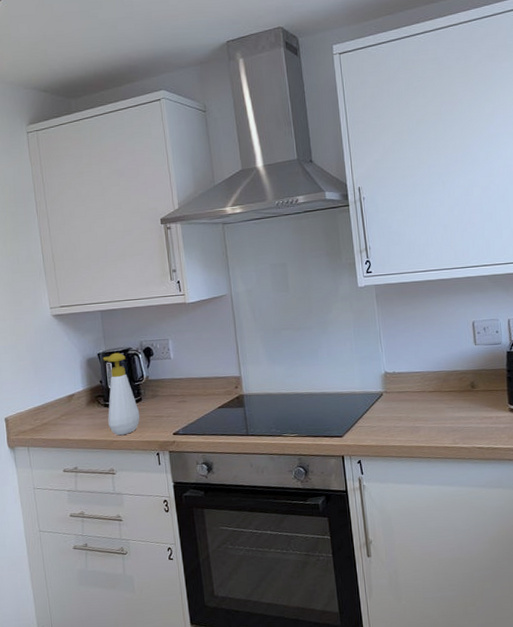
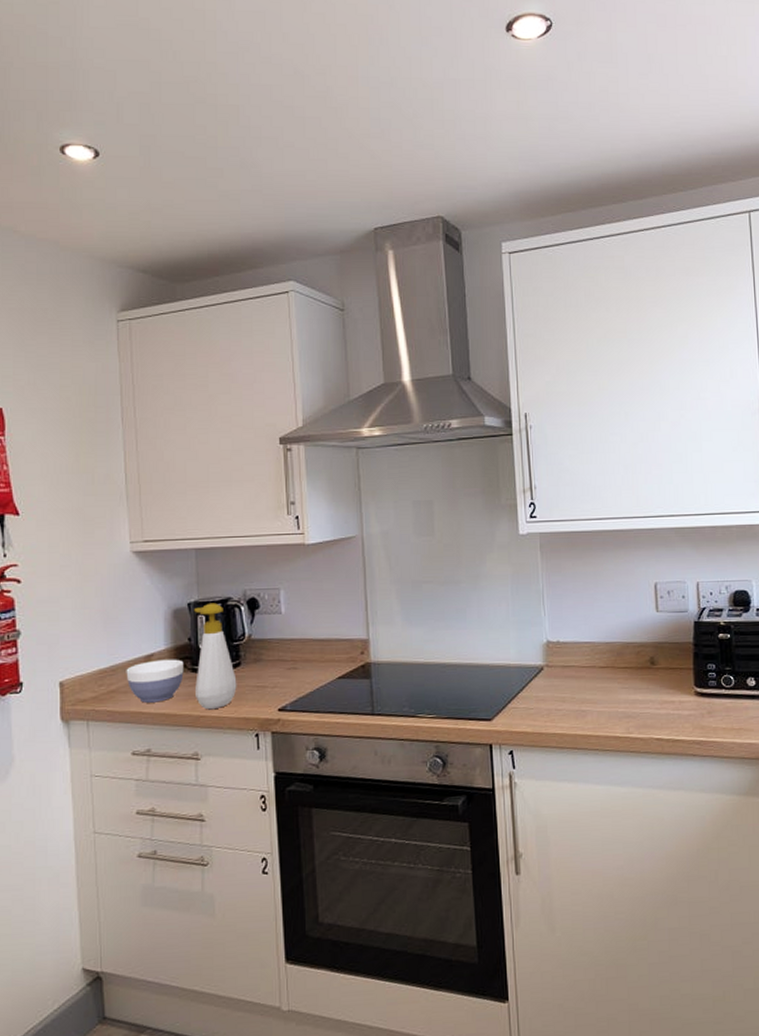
bowl: none [54,397,99,432] -> present [126,659,184,703]

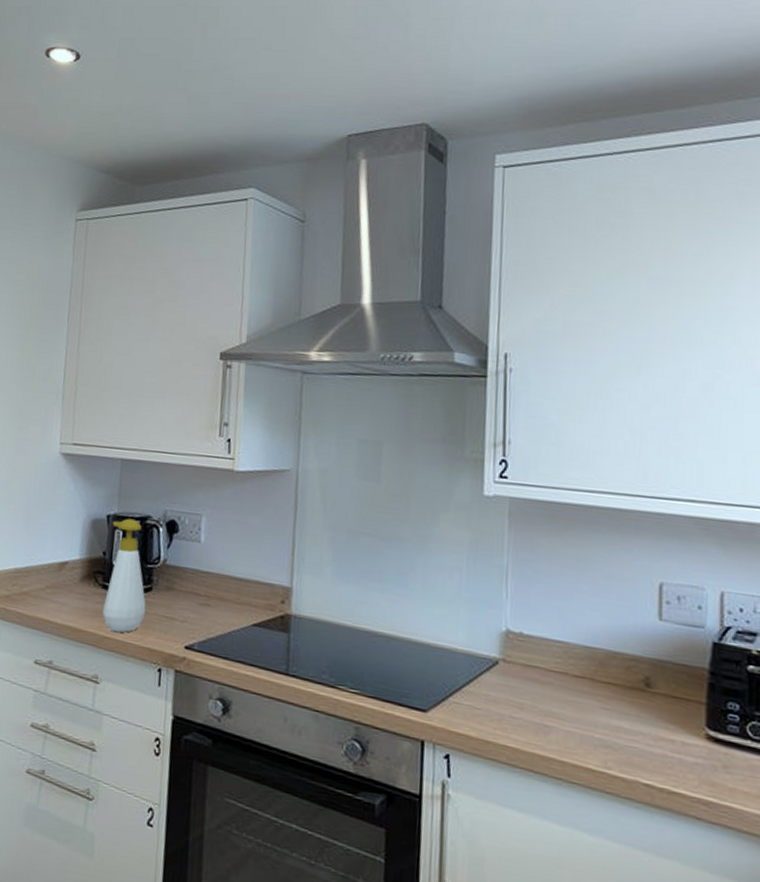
bowl: present [126,659,184,703] -> none [39,568,96,614]

